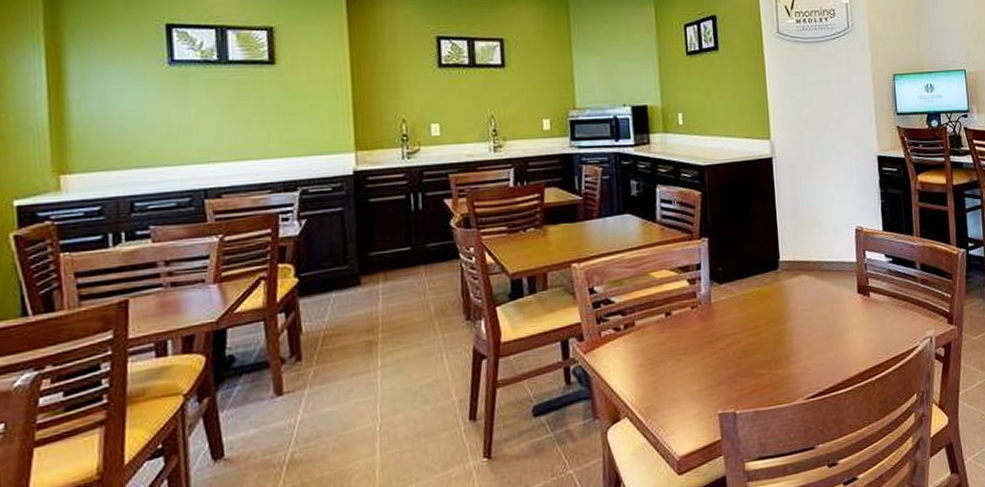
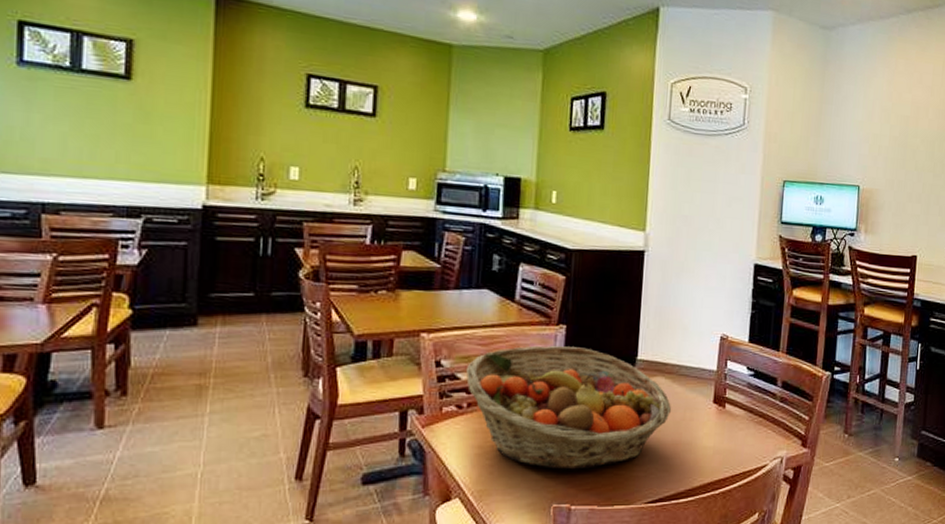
fruit basket: none [618,257,819,378] -> present [465,345,672,470]

